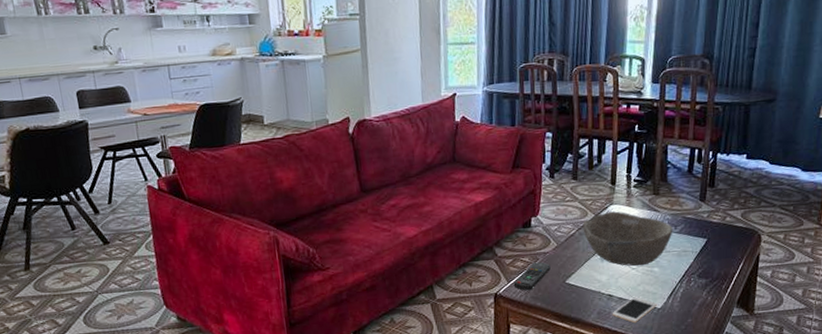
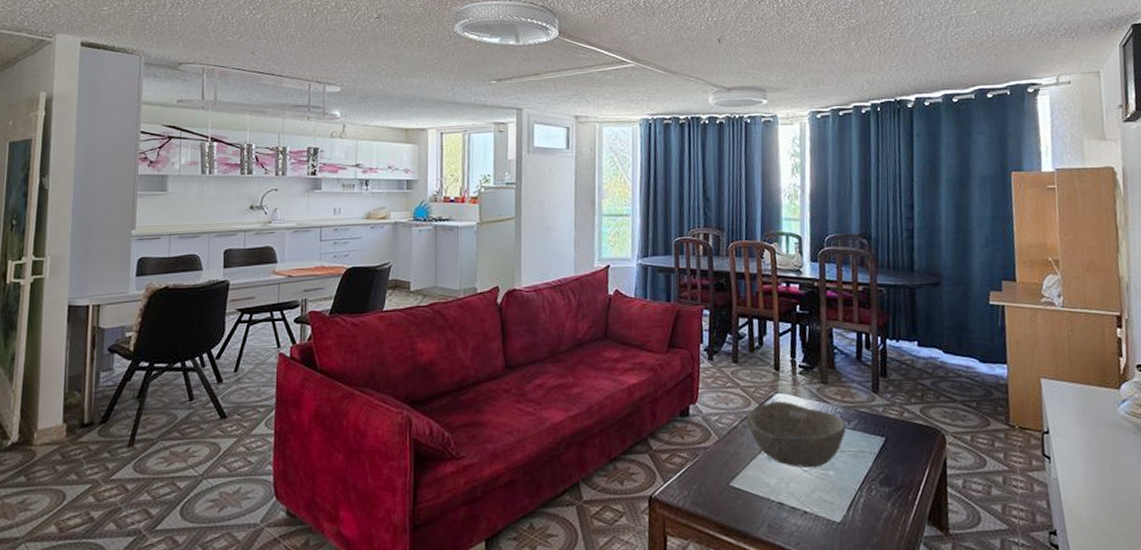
remote control: present [513,262,551,291] -> none [670,458,712,494]
cell phone: present [612,297,657,323] -> none [784,507,836,541]

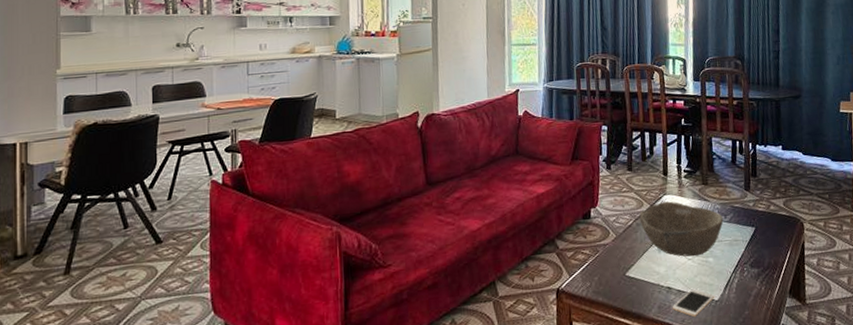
cell phone: none [784,507,836,541] -> present [672,289,714,317]

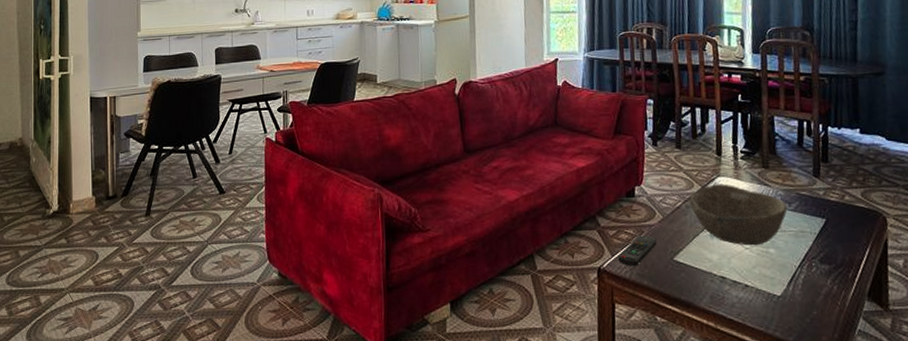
remote control: none [575,254,611,285] -> present [617,235,657,267]
cell phone: present [672,289,714,317] -> none [726,281,776,312]

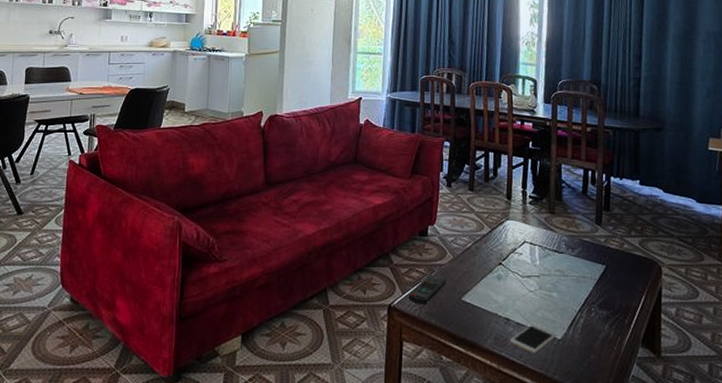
bowl: present [689,183,788,246] -> none [479,227,571,289]
cell phone: none [726,281,776,312] -> present [509,324,557,355]

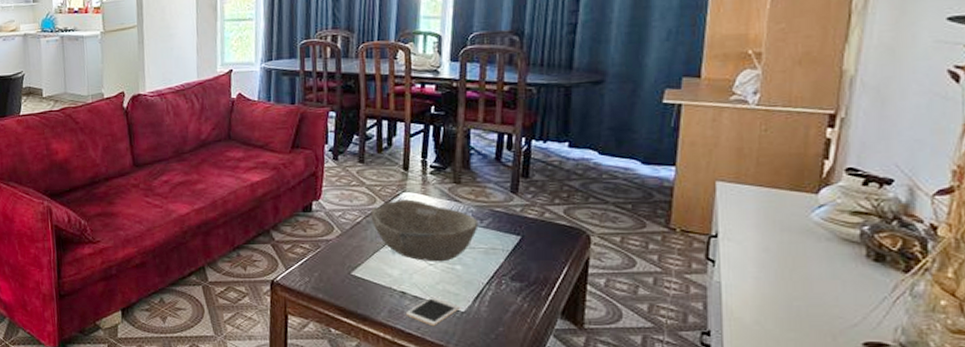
remote control: present [408,274,446,305] -> none [292,249,334,280]
bowl: none [479,227,571,289] -> present [370,199,479,262]

